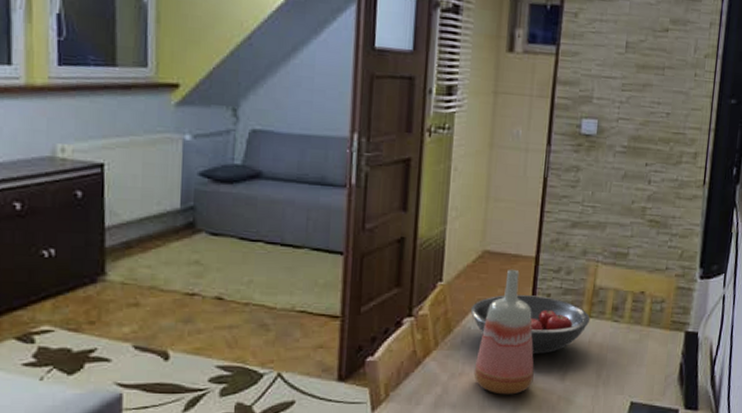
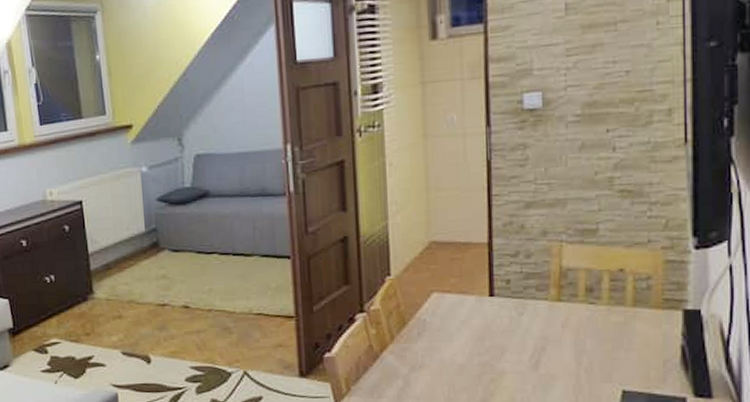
fruit bowl: present [470,294,591,354] -> none [423,282,561,343]
vase: present [474,269,535,395] -> none [435,257,502,386]

